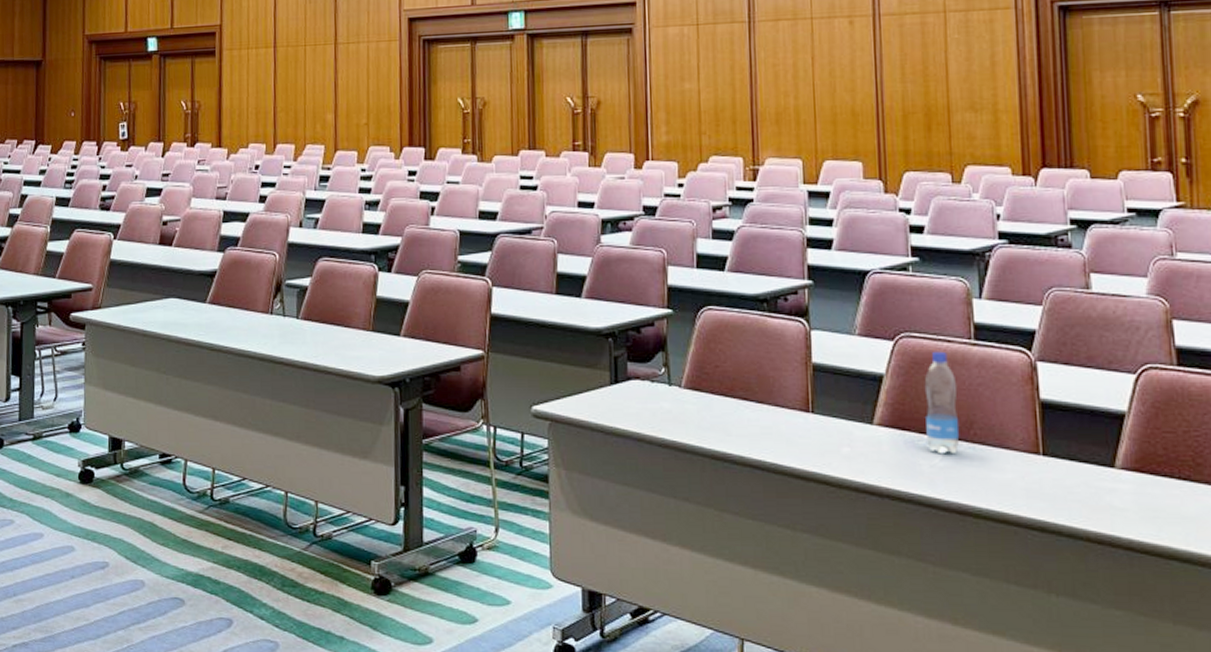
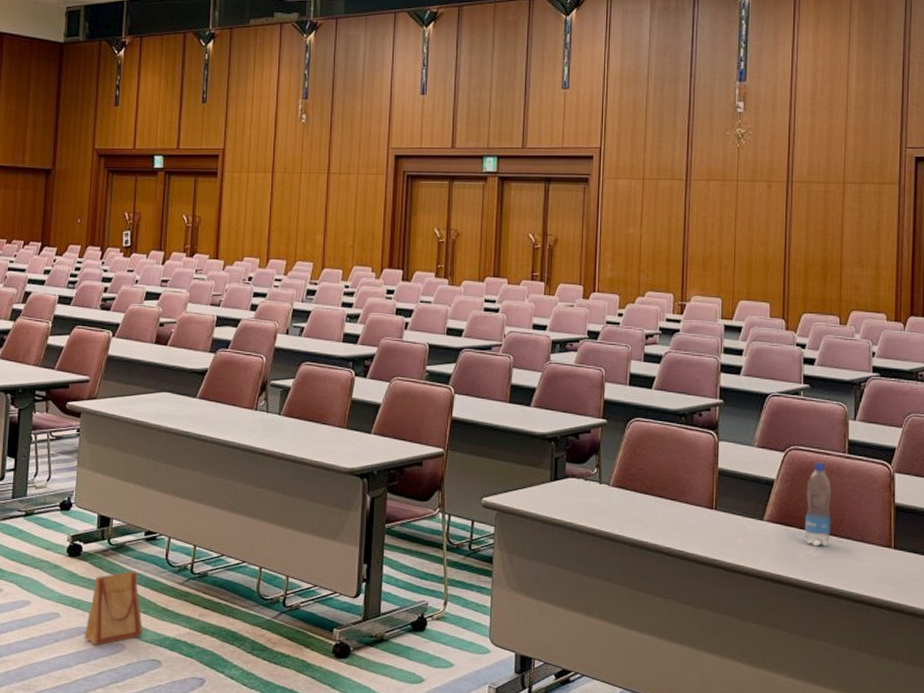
shopping bag: none [101,498,163,583] -> present [84,571,143,646]

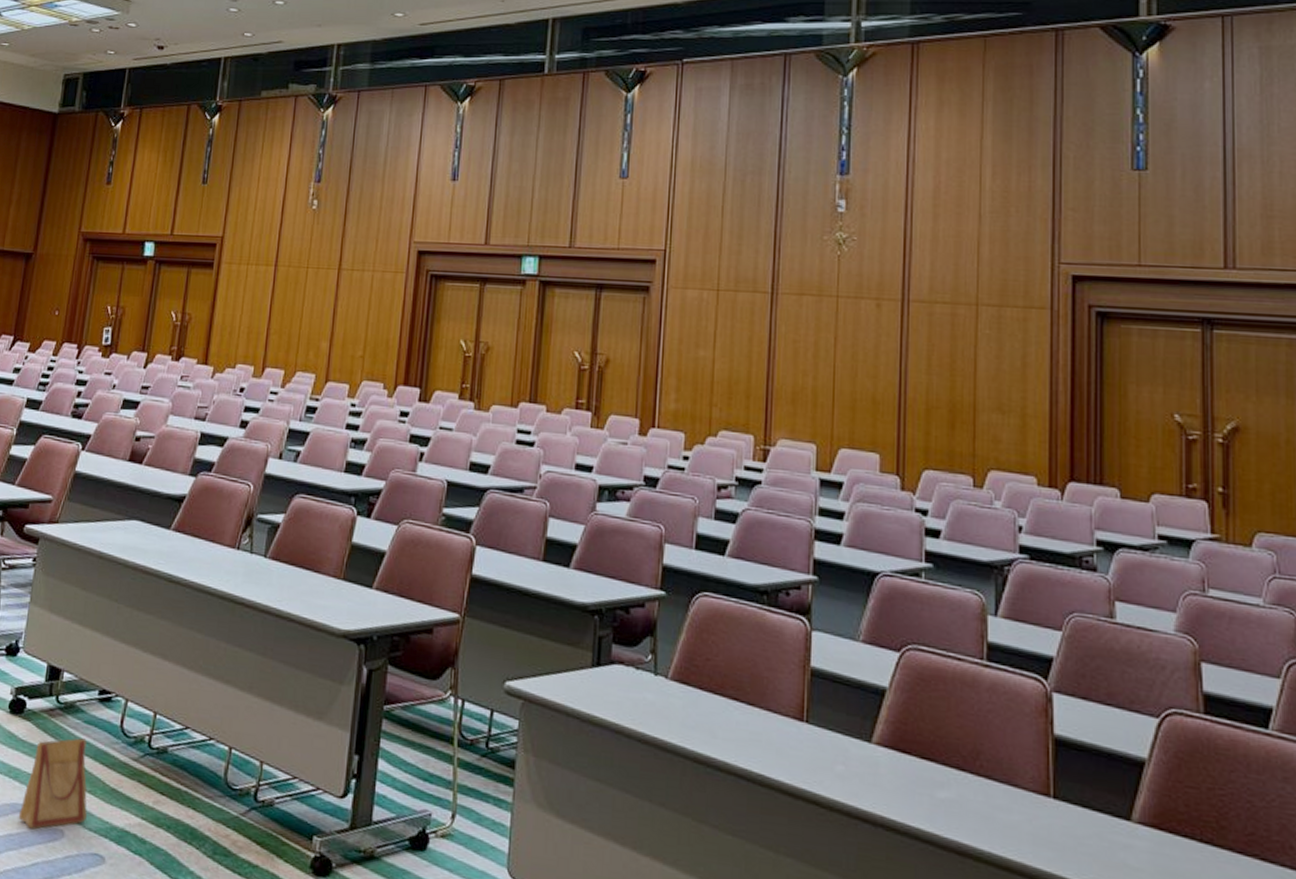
bottle: present [805,462,832,547] -> none [928,668,965,787]

